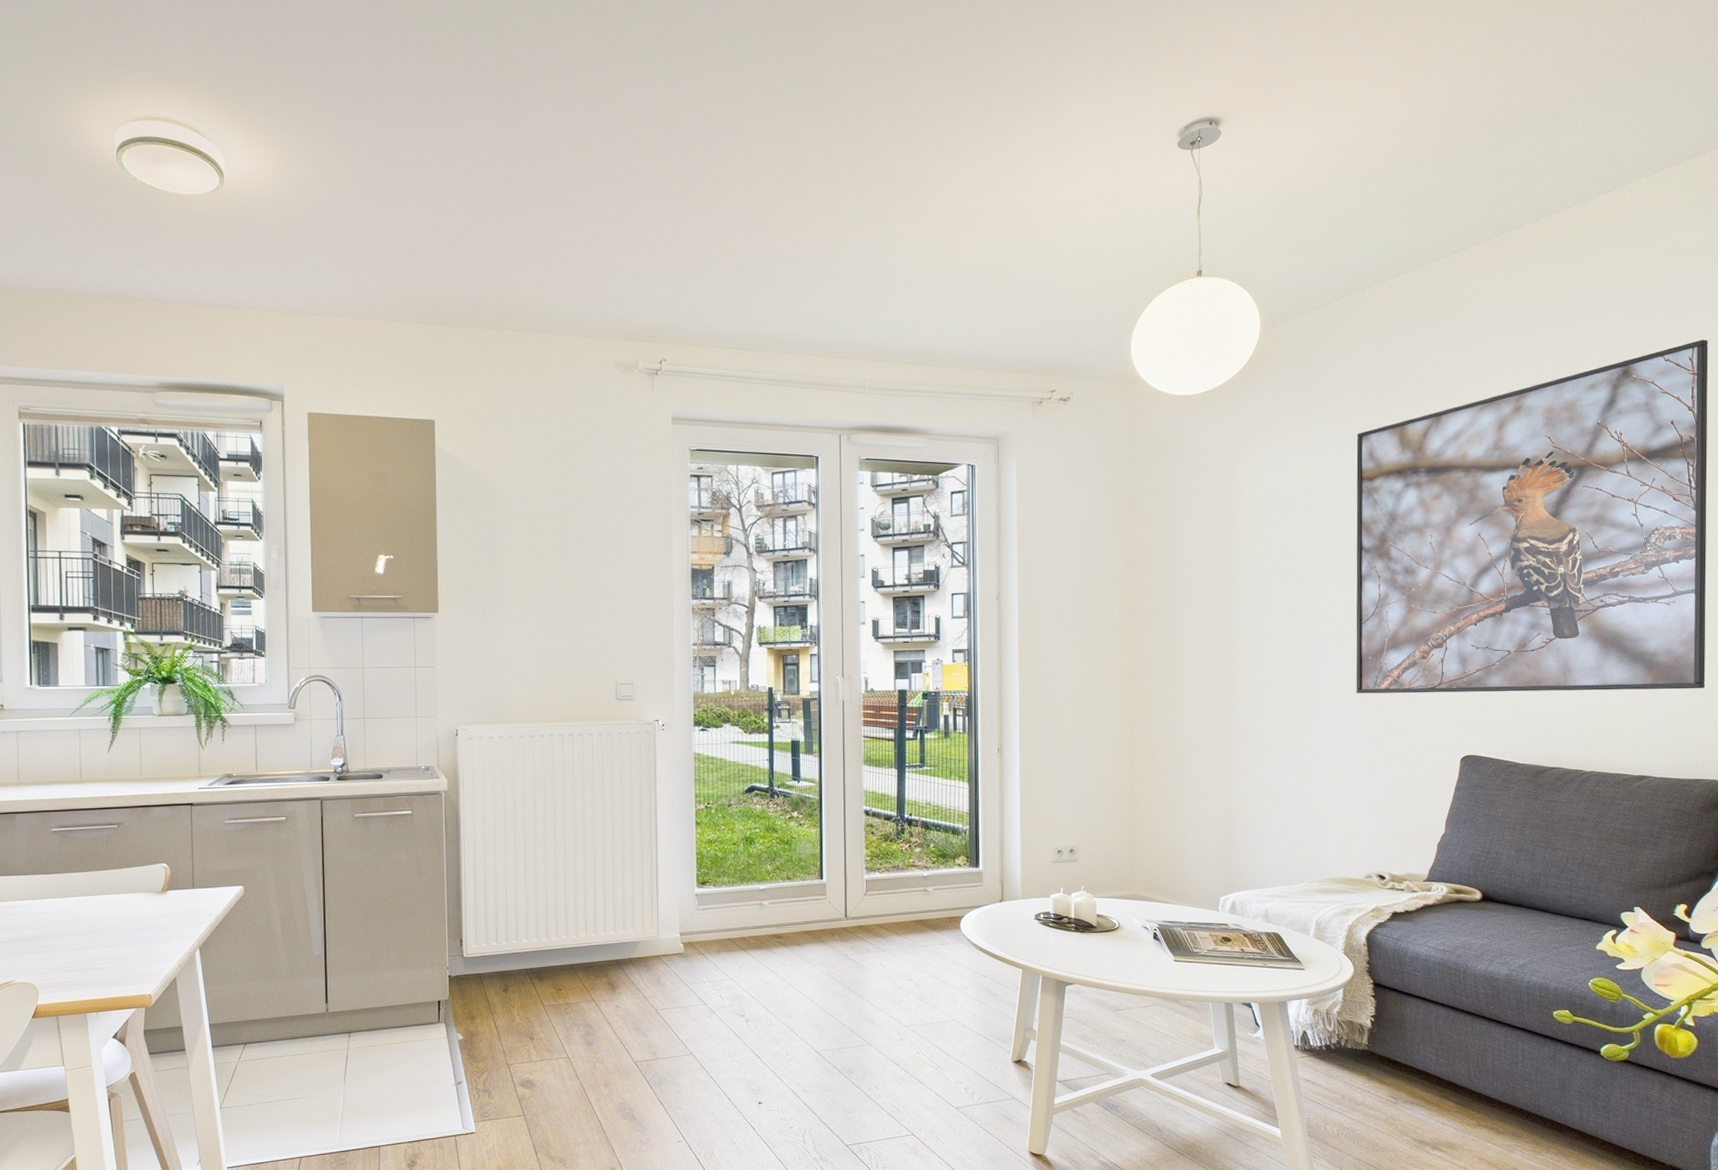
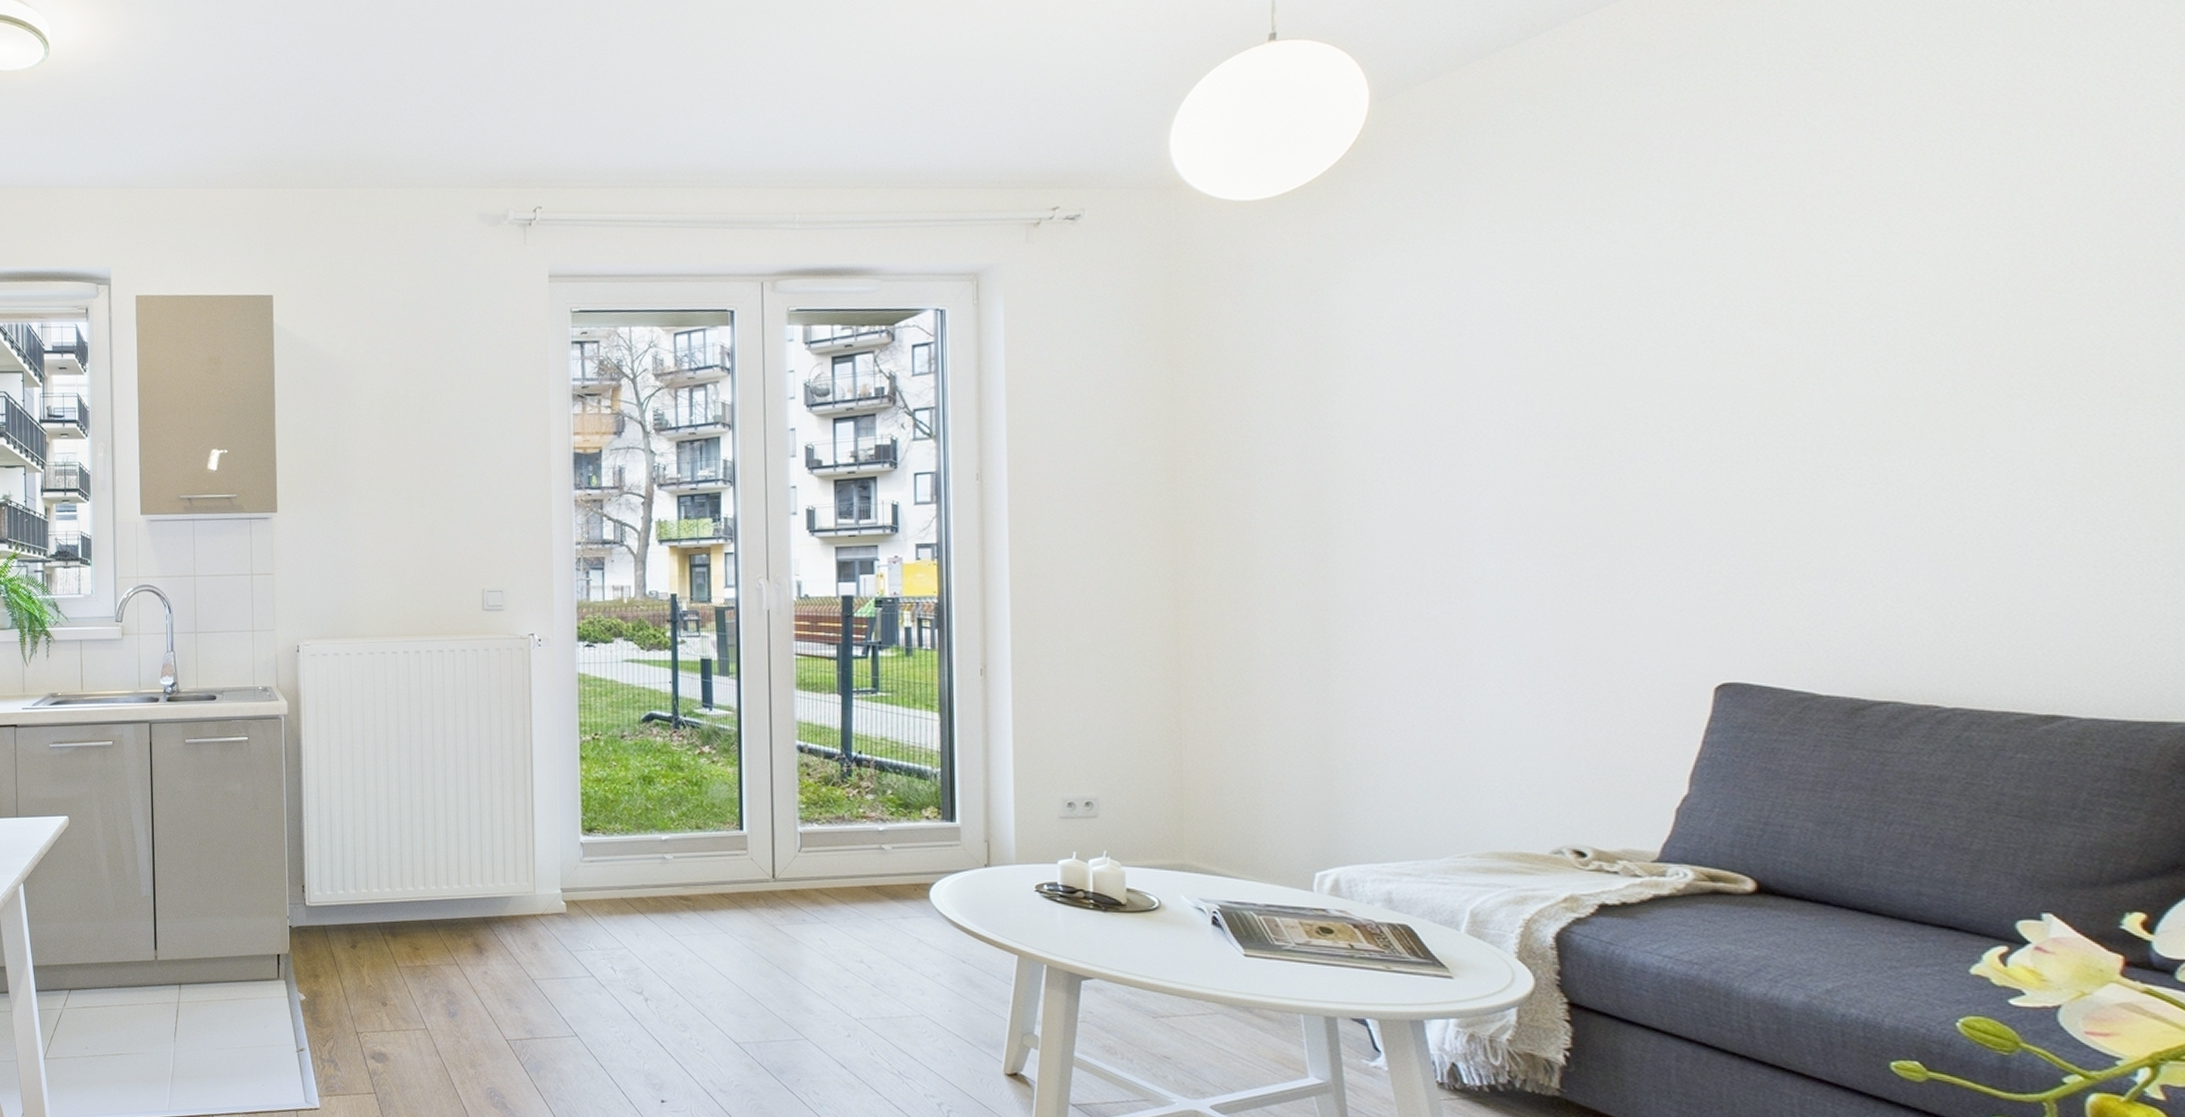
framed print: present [1356,339,1708,694] -> none [1528,53,2177,596]

